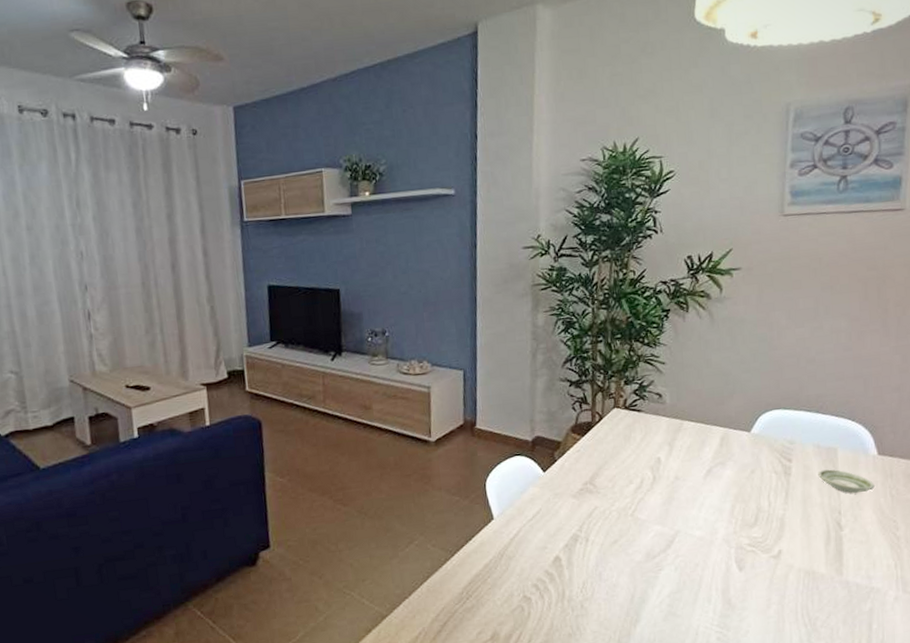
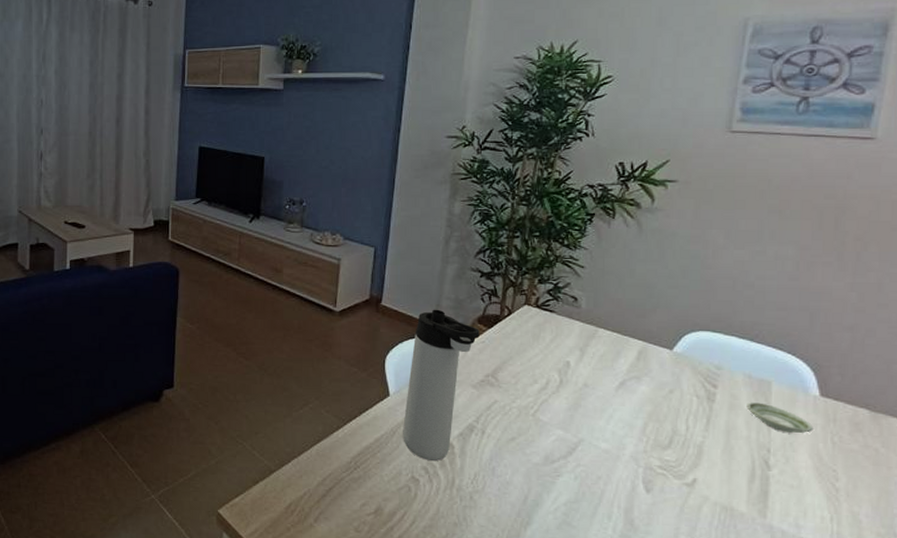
thermos bottle: none [509,424,575,578] -> present [403,309,480,462]

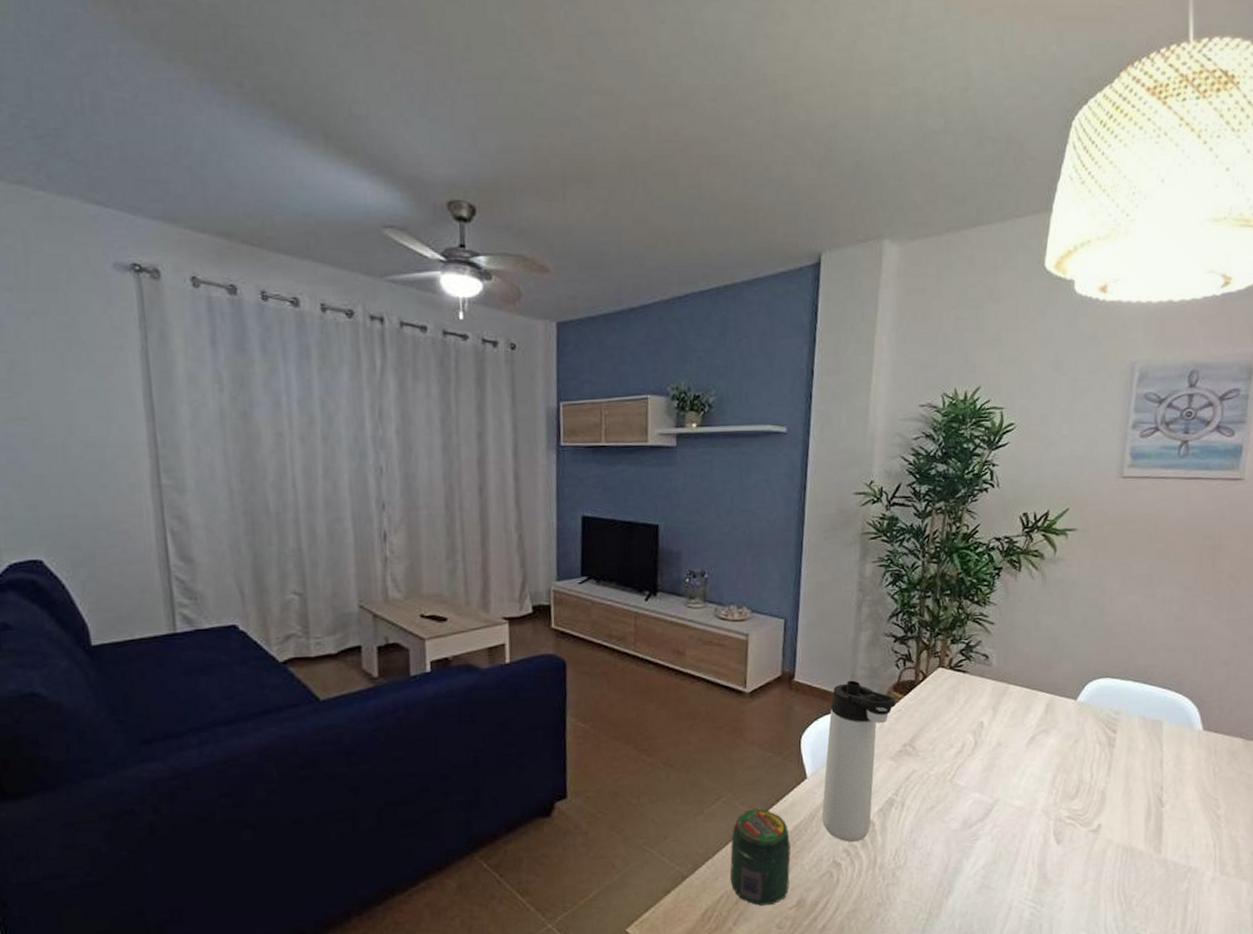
jar: none [313,417,371,508] -> present [730,808,791,906]
saucer: present [746,402,813,433] -> none [1142,742,1198,769]

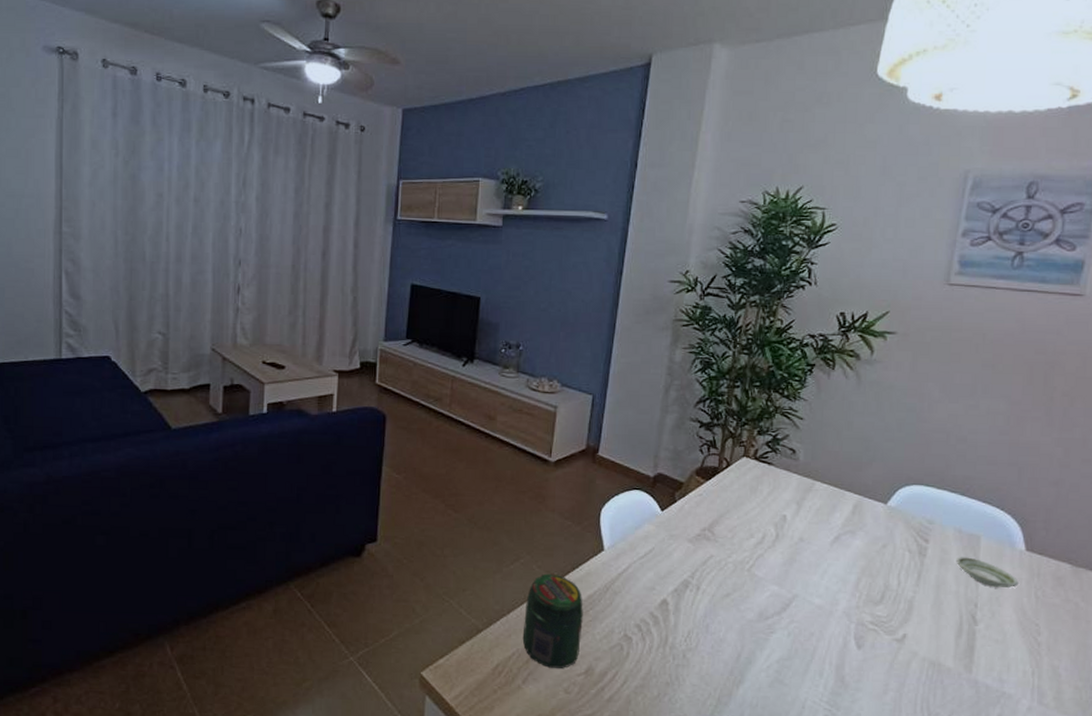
thermos bottle: present [822,680,896,843] -> none [616,460,698,619]
saucer: none [1142,742,1198,769] -> present [956,557,1019,588]

